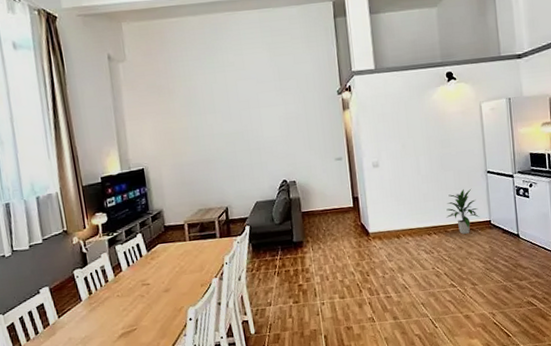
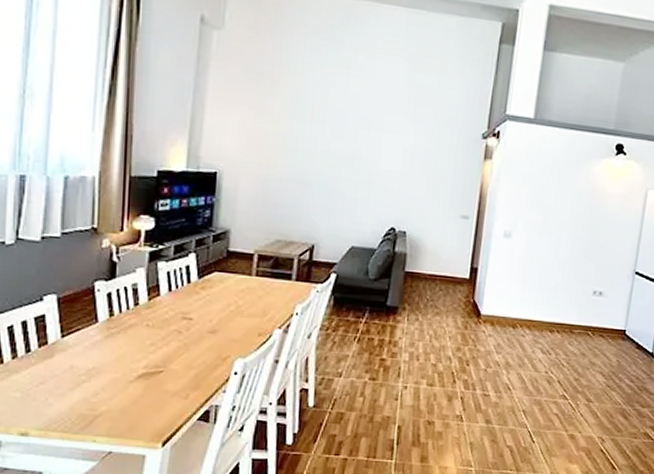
indoor plant: present [446,188,480,234] -> none [575,287,615,340]

